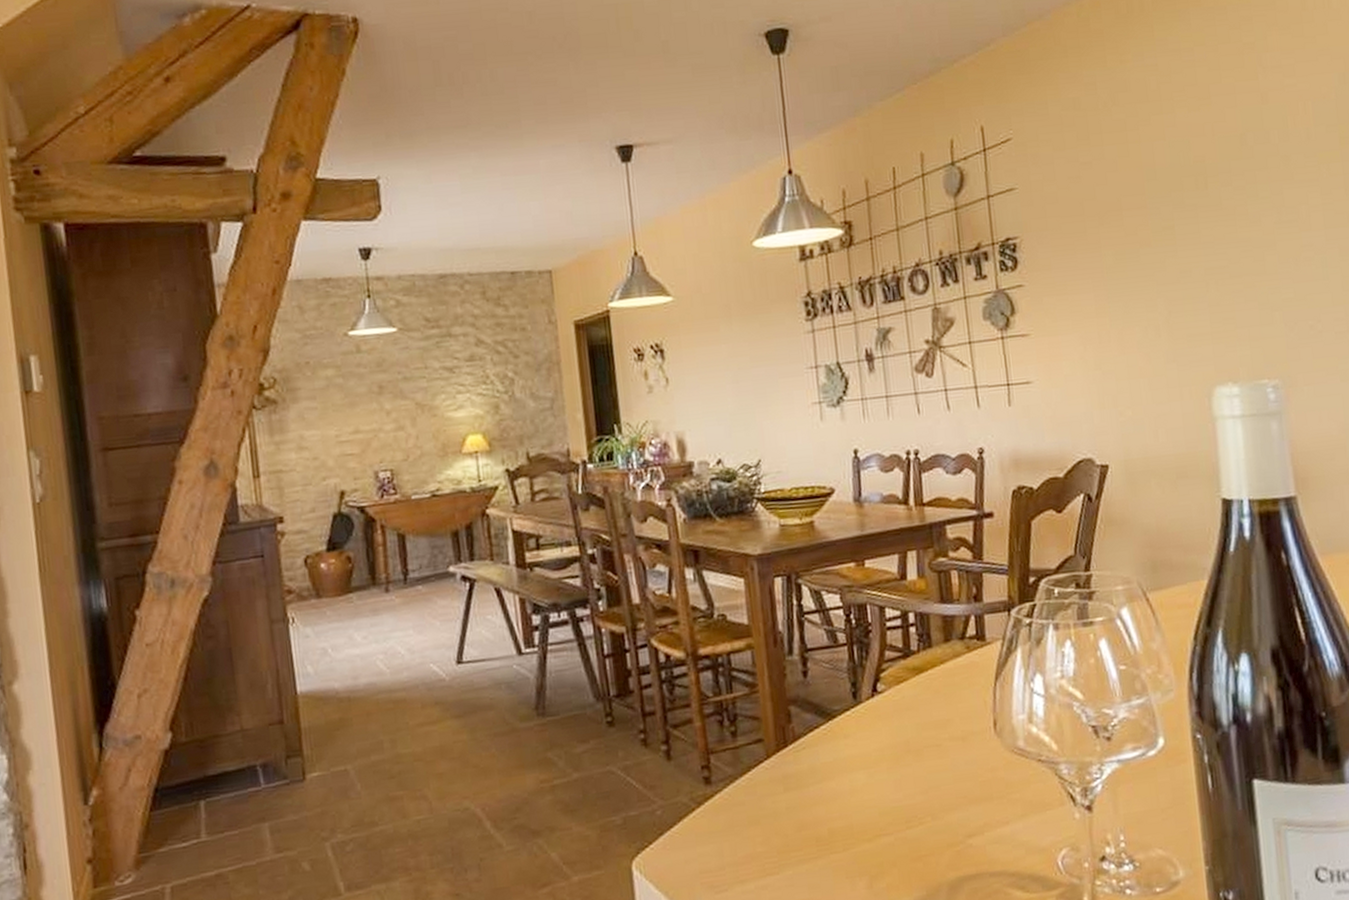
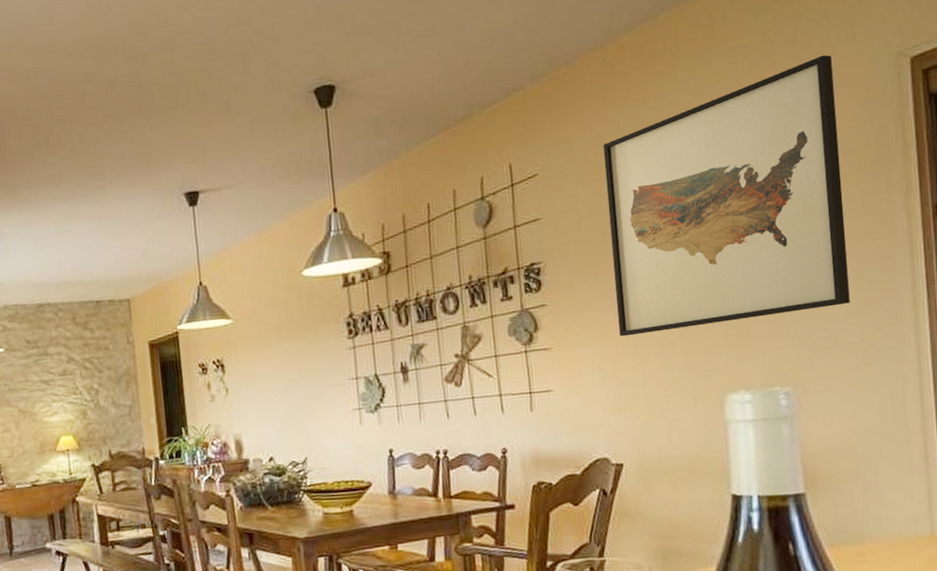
wall art: none [1080,21,1335,323] -> present [603,54,850,337]

